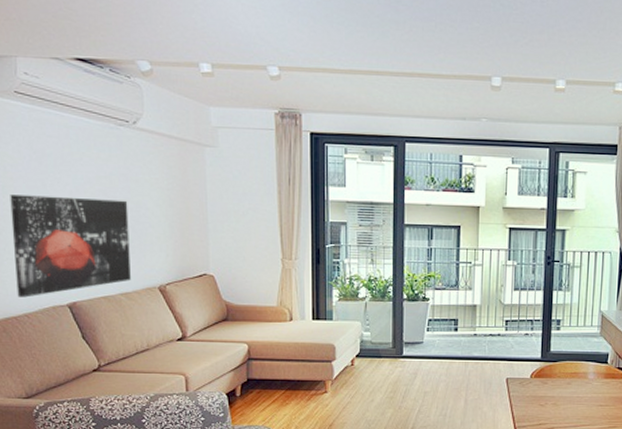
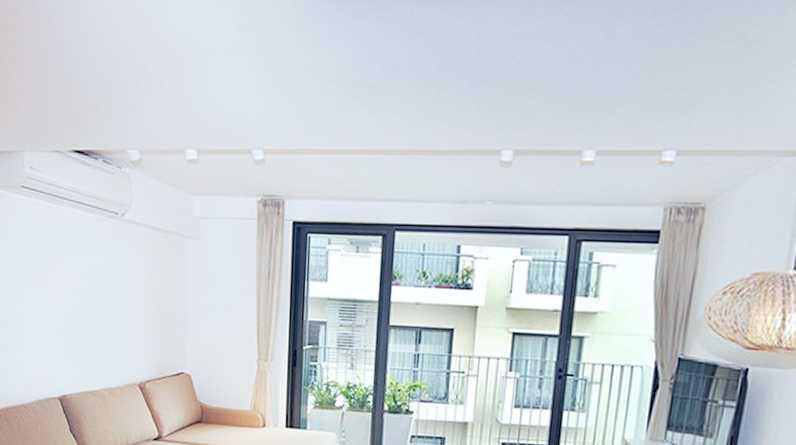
wall art: present [10,195,131,298] -> none [14,287,114,388]

